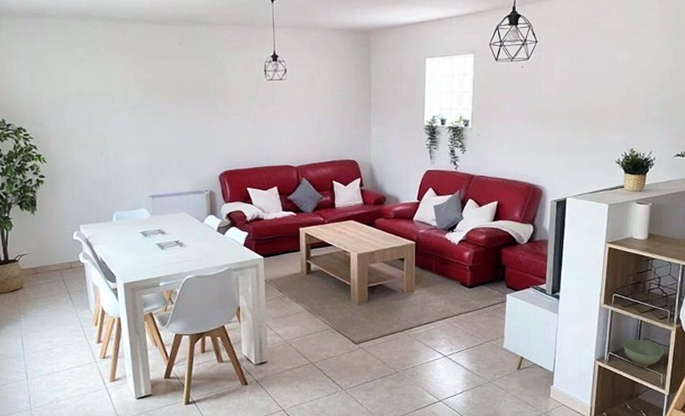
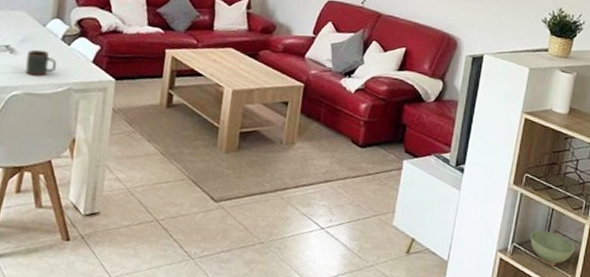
mug: none [192,241,216,262] -> present [25,49,57,76]

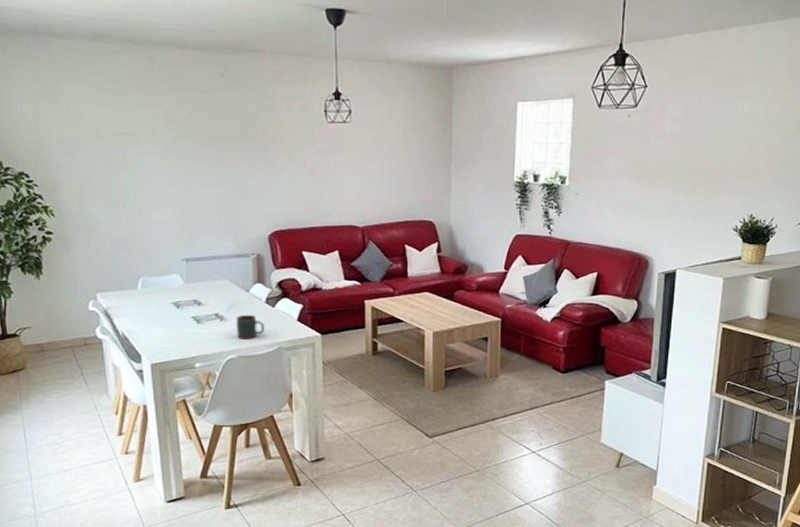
bowl: present [529,230,575,266] -> none [735,433,781,466]

